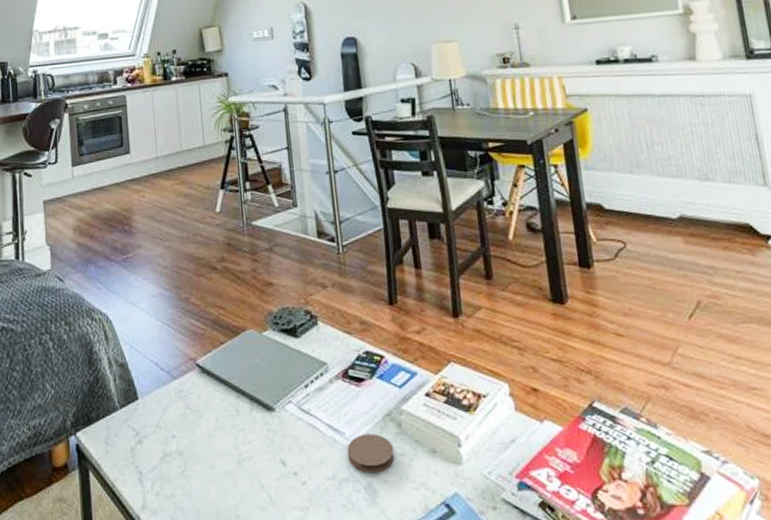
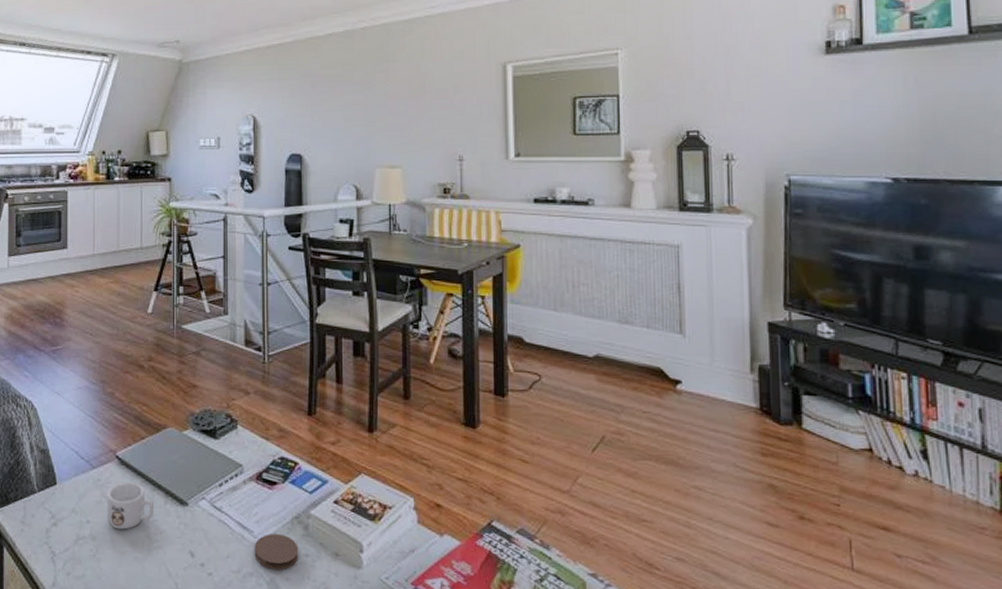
mug: none [191,390,241,442] -> present [106,482,155,530]

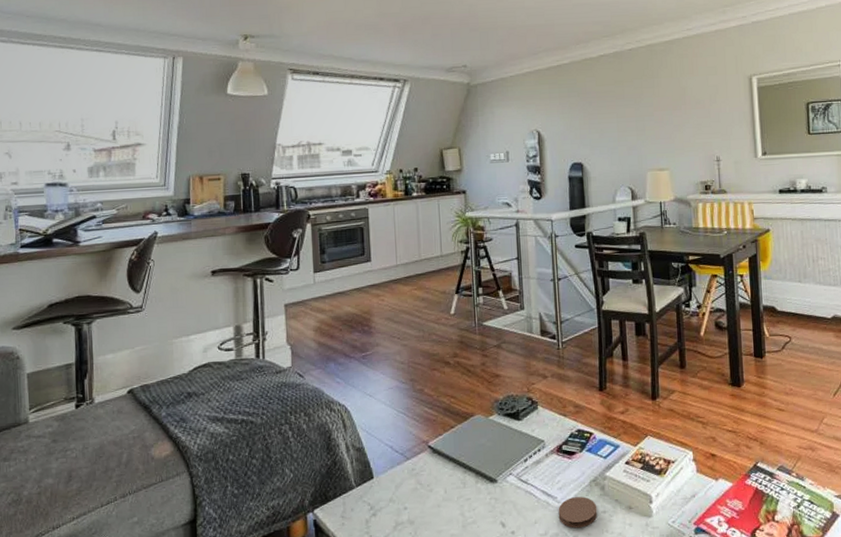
mug: present [106,482,155,530] -> none [422,467,467,512]

